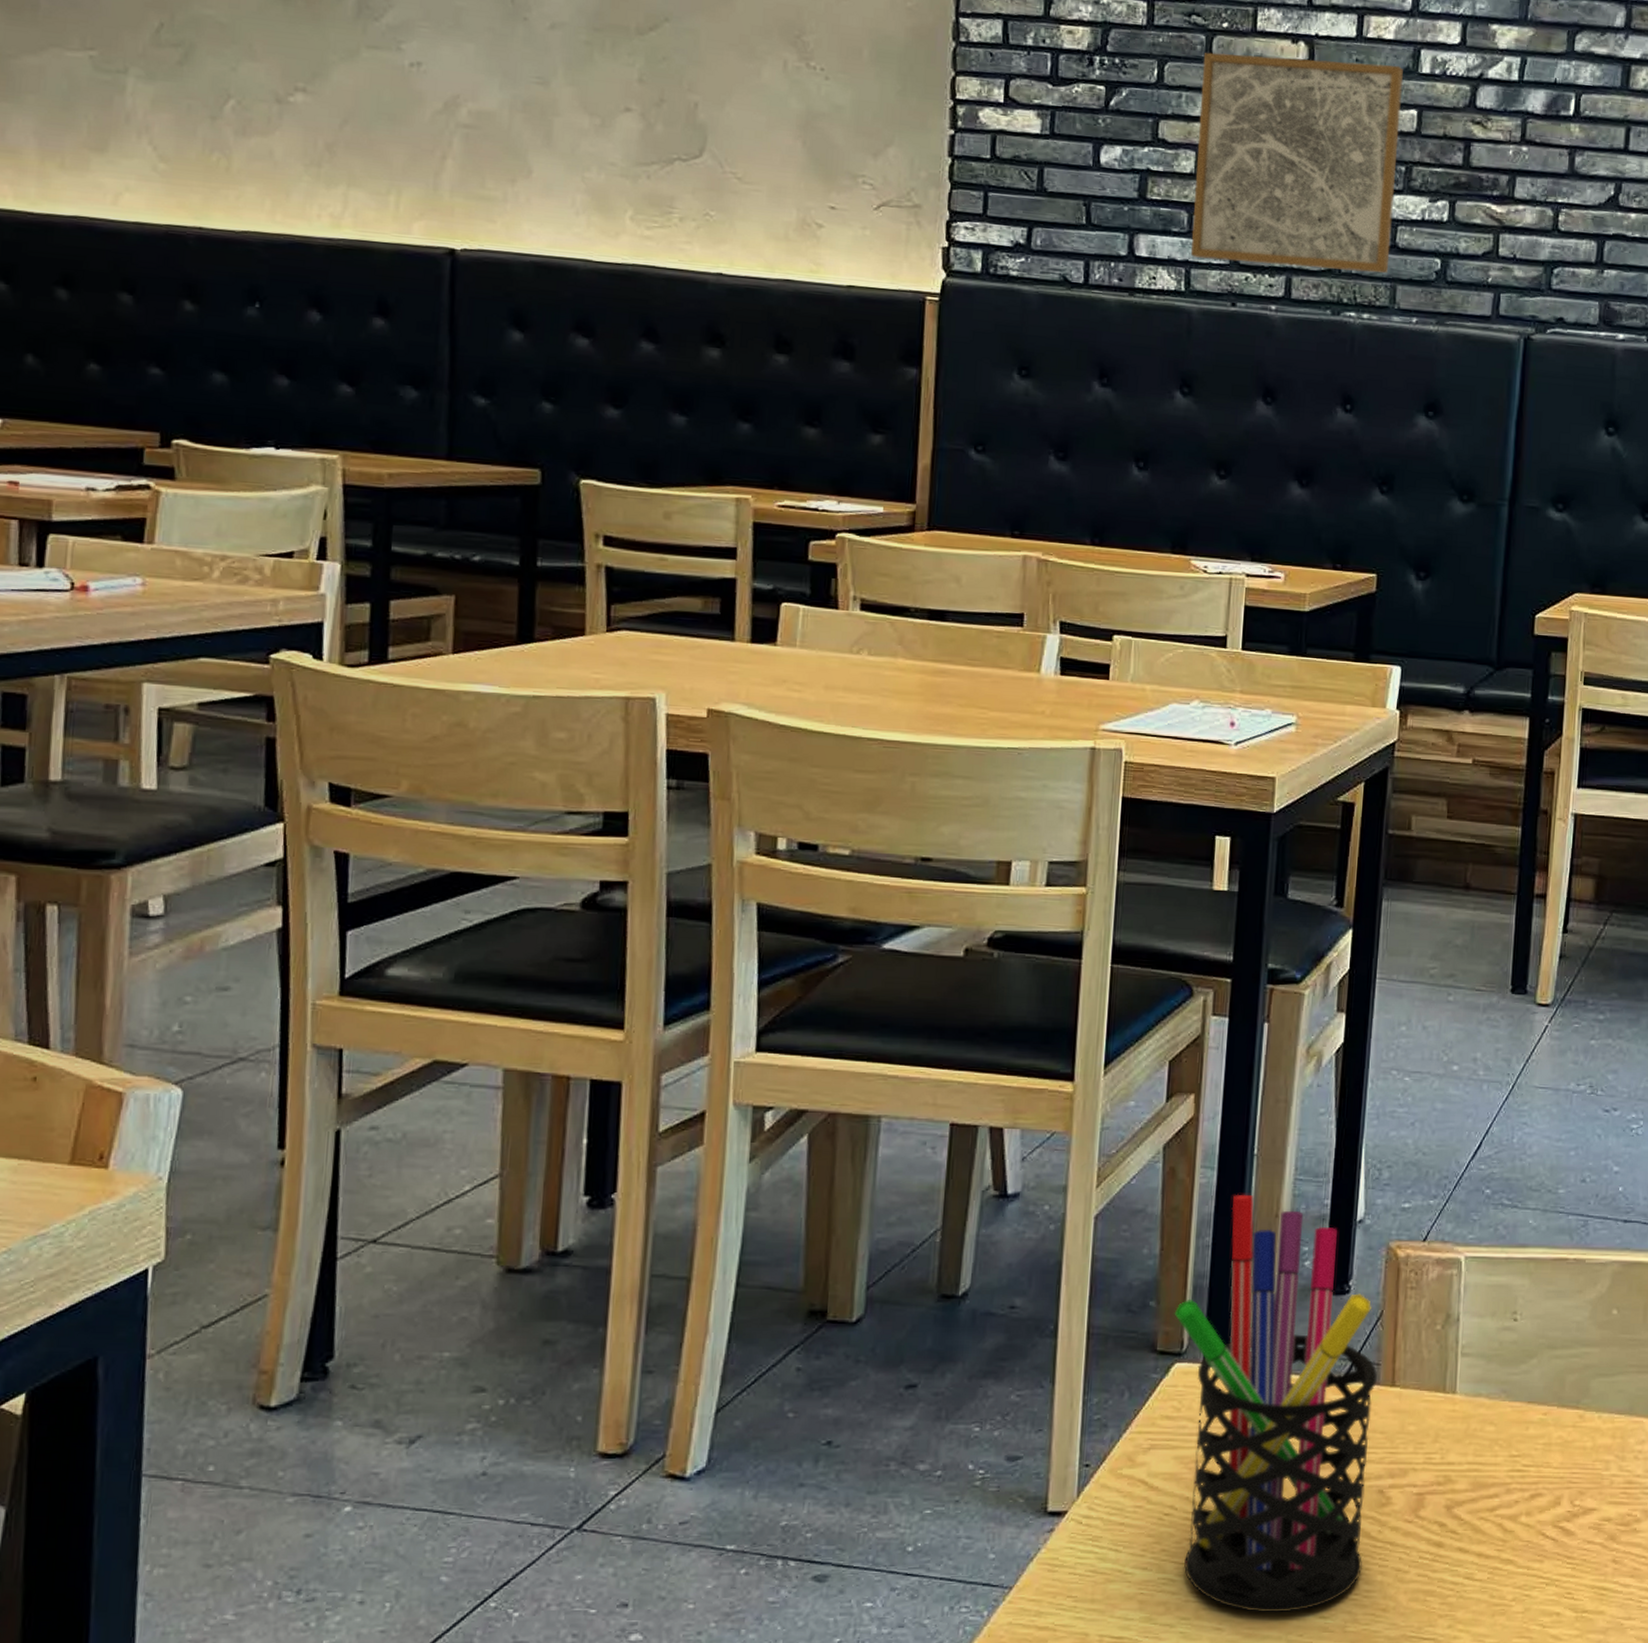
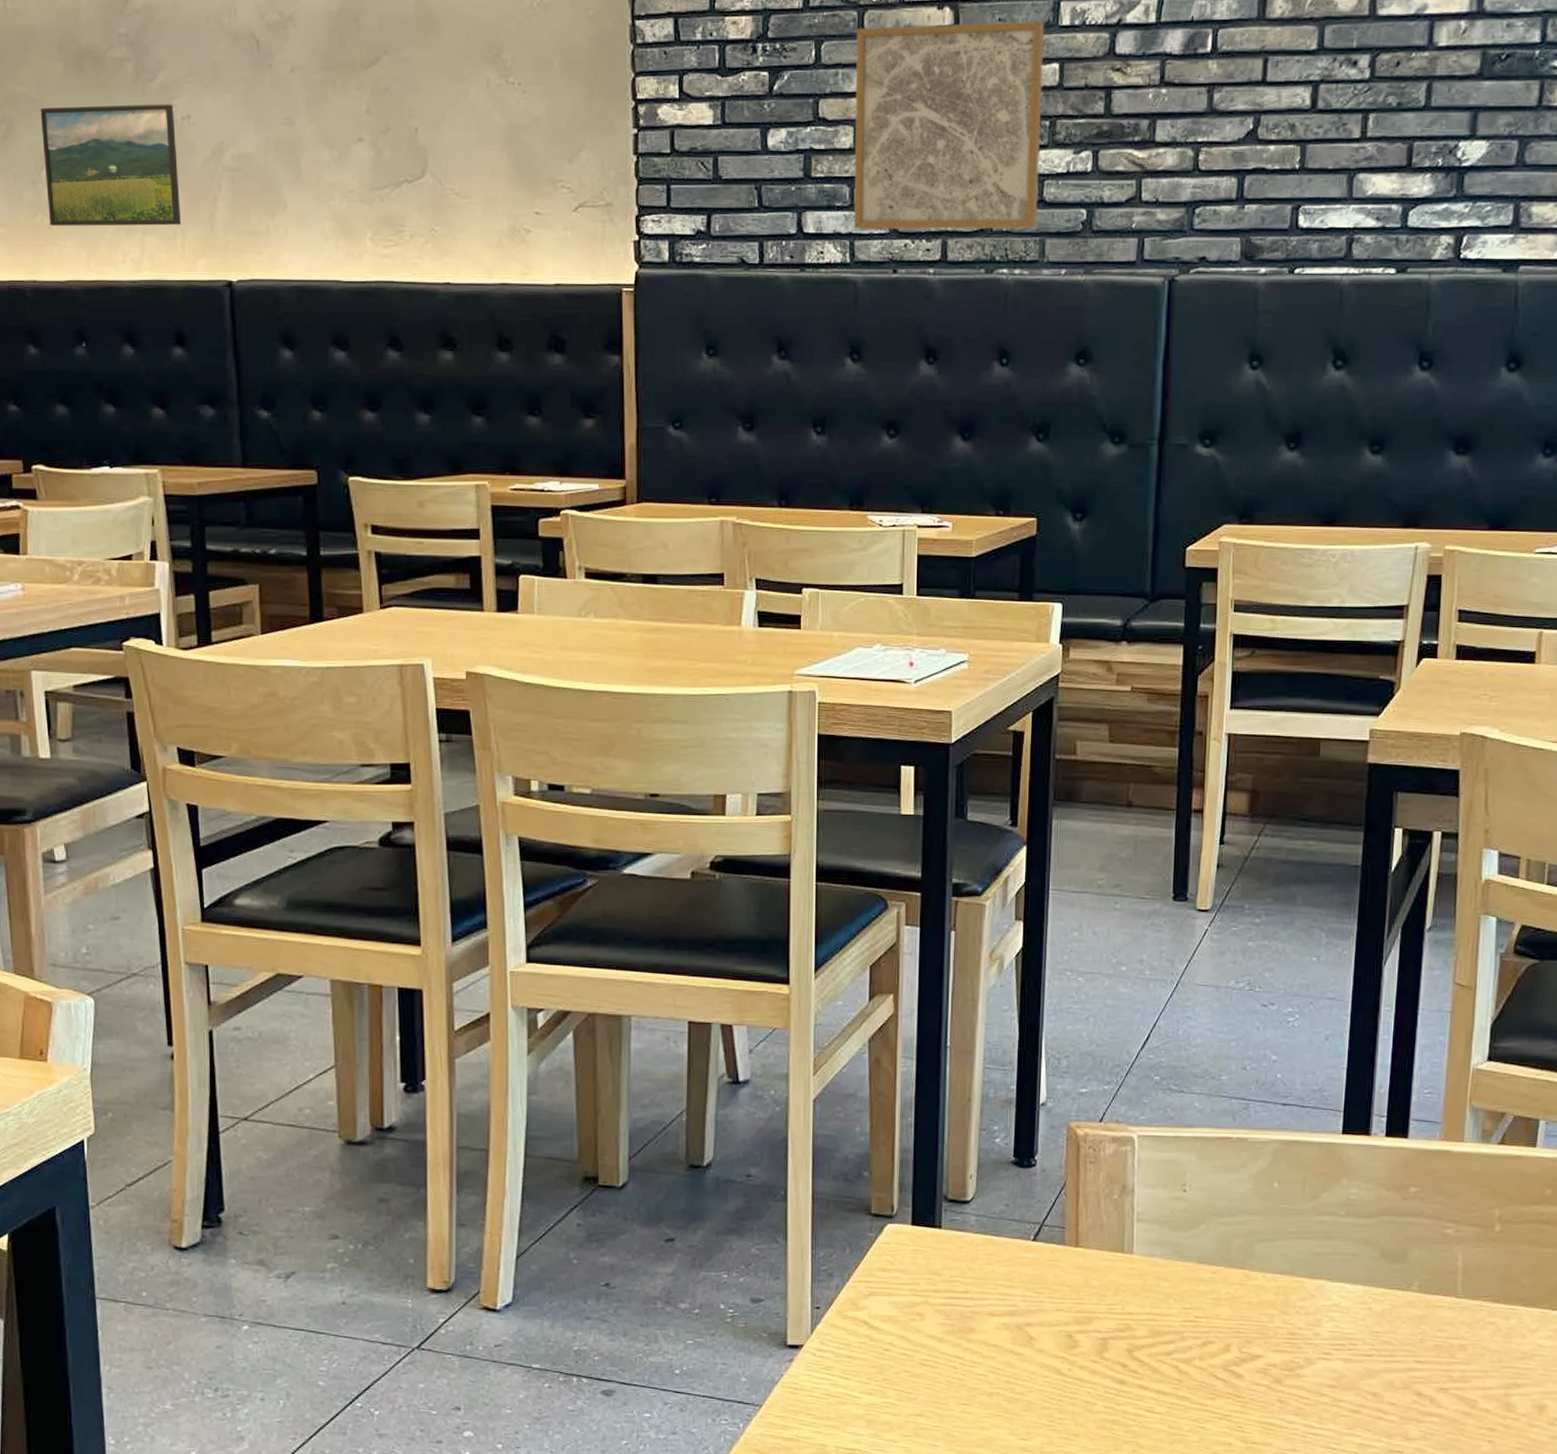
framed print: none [227,35,401,181] -> present [40,104,182,226]
pen holder: present [1174,1194,1377,1613] -> none [884,1080,1063,1434]

